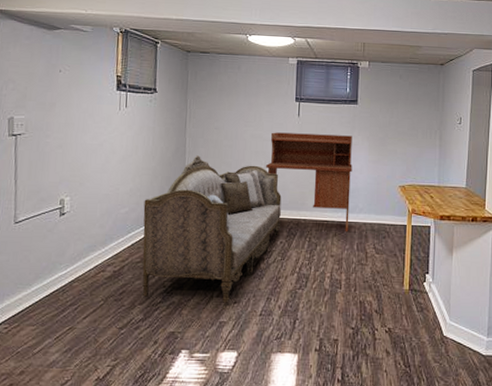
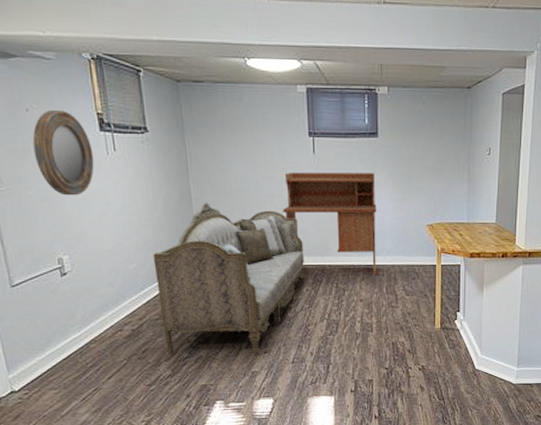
home mirror: none [58,72,108,144] -> present [32,110,95,196]

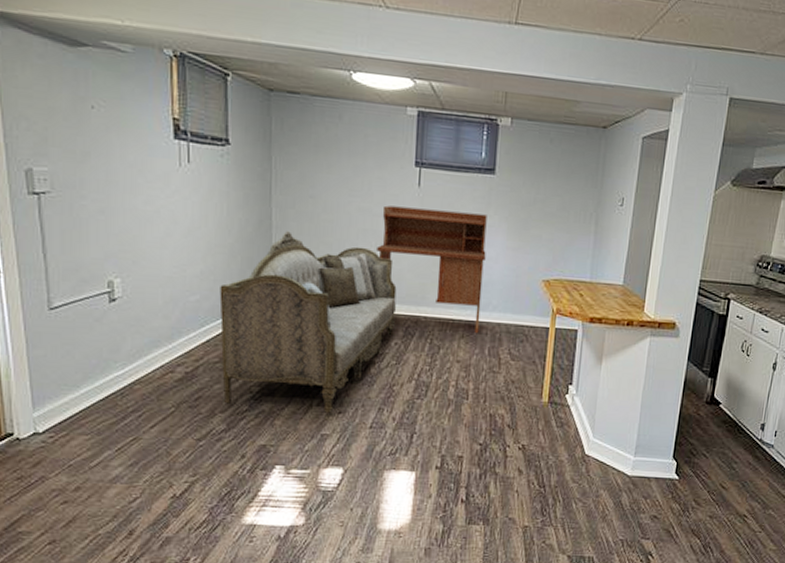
home mirror: present [32,110,95,196] -> none [94,110,163,211]

